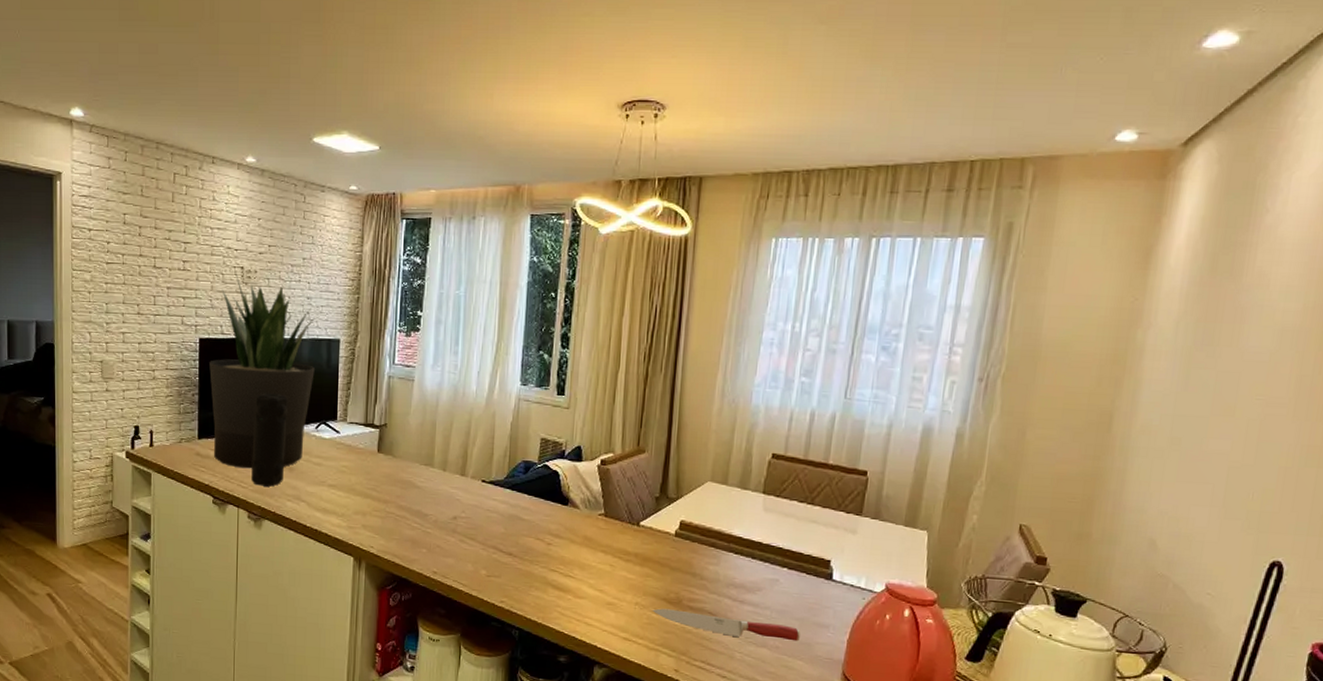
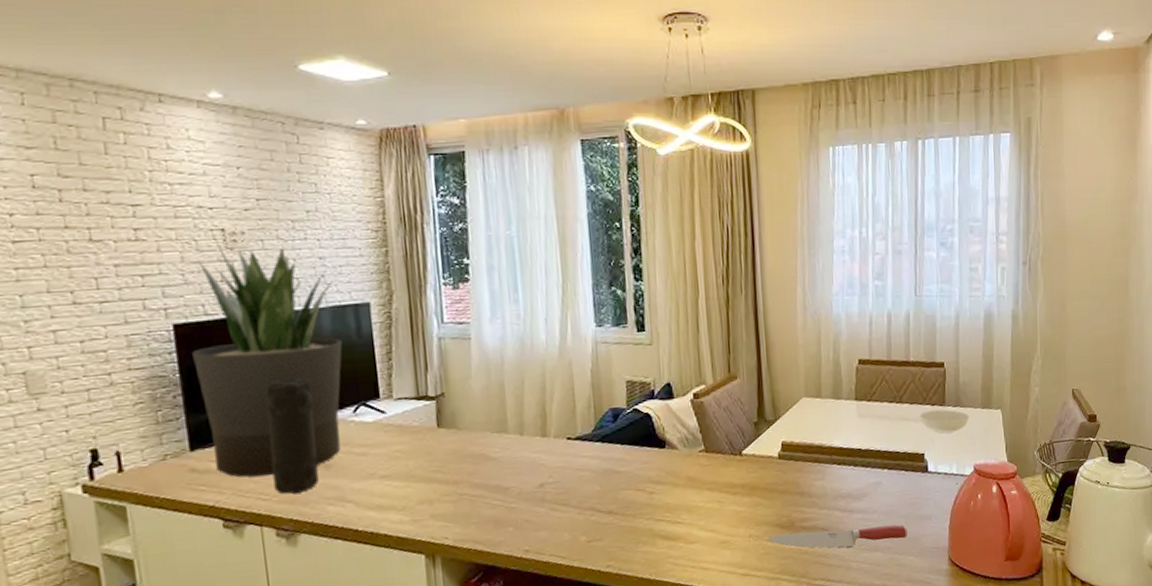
bowl: none [831,517,889,547] -> present [920,409,970,435]

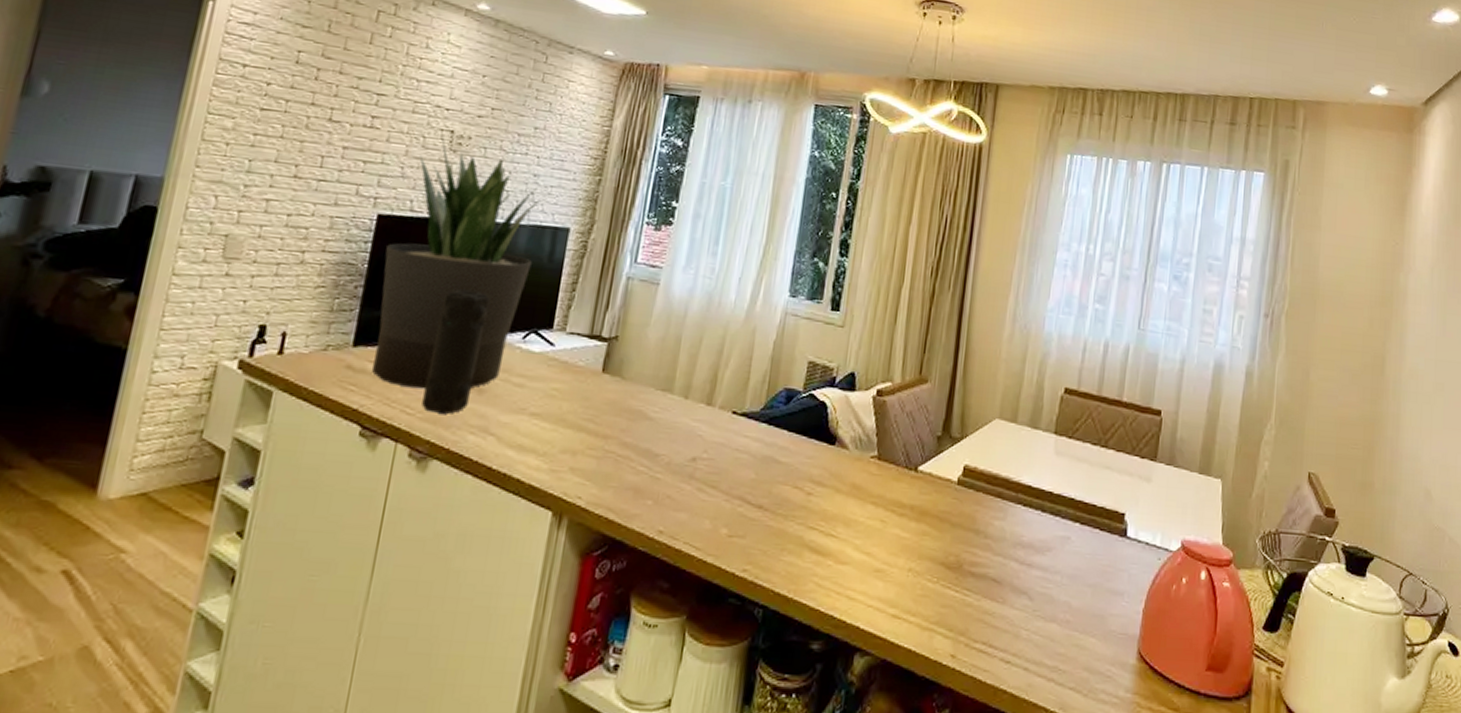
kitchen knife: present [767,524,908,548] -> none [927,575,1093,614]
bowl: present [920,409,970,435] -> none [1125,463,1184,497]

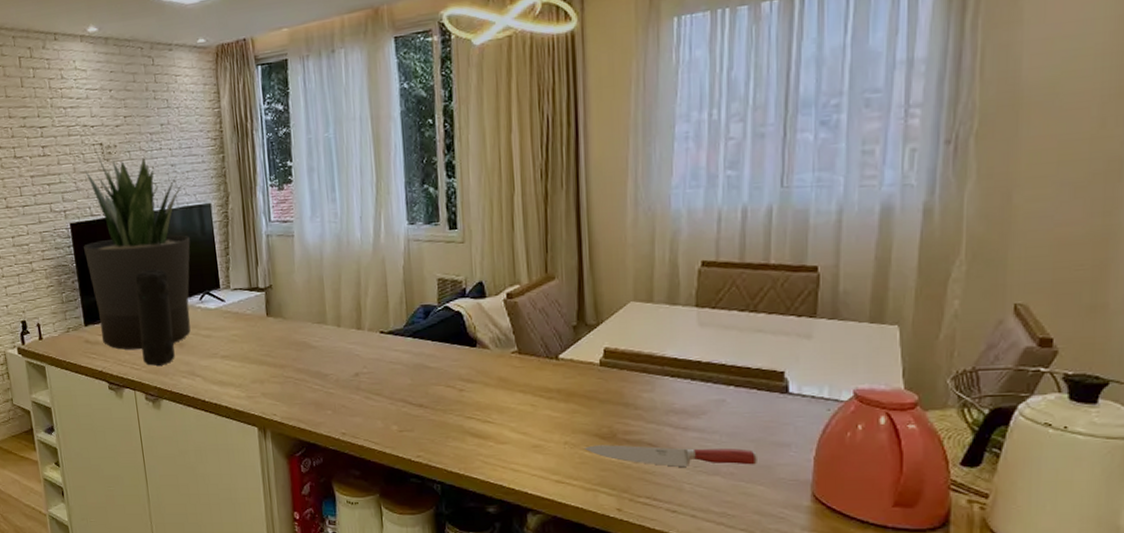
kitchen knife: none [927,575,1093,614] -> present [584,445,757,467]

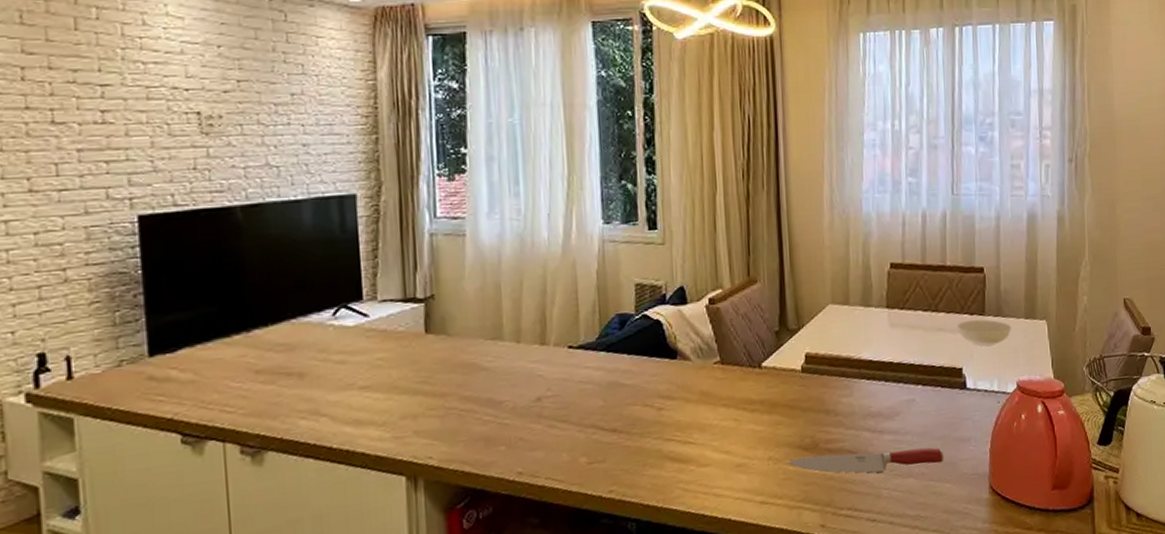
planter: present [84,149,191,350] -> none [158,119,324,387]
speaker: present [134,269,175,366] -> none [235,276,291,406]
bowl: none [781,322,851,352] -> present [957,319,1012,348]

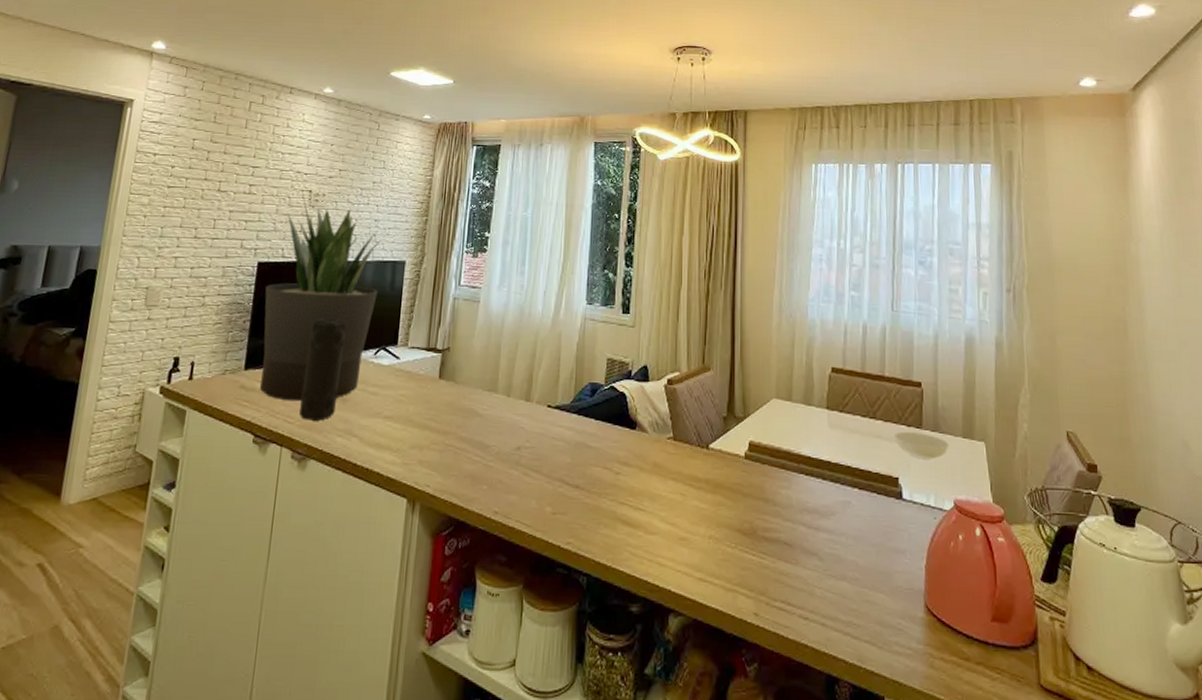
planter: none [158,119,324,387] -> present [260,195,381,400]
speaker: none [235,276,291,406] -> present [299,318,347,421]
kitchen knife: present [787,447,944,473] -> none [727,541,878,571]

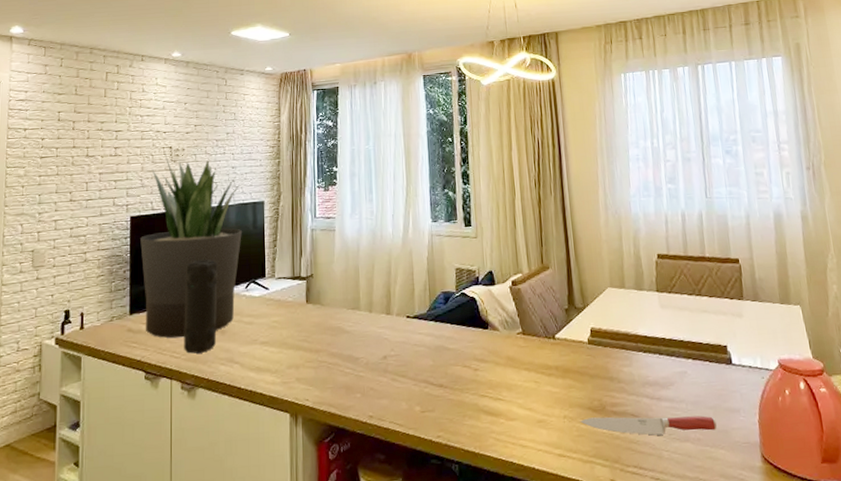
kitchen knife: none [727,541,878,571] -> present [580,415,717,436]
bowl: present [894,431,950,462] -> none [719,303,769,329]

